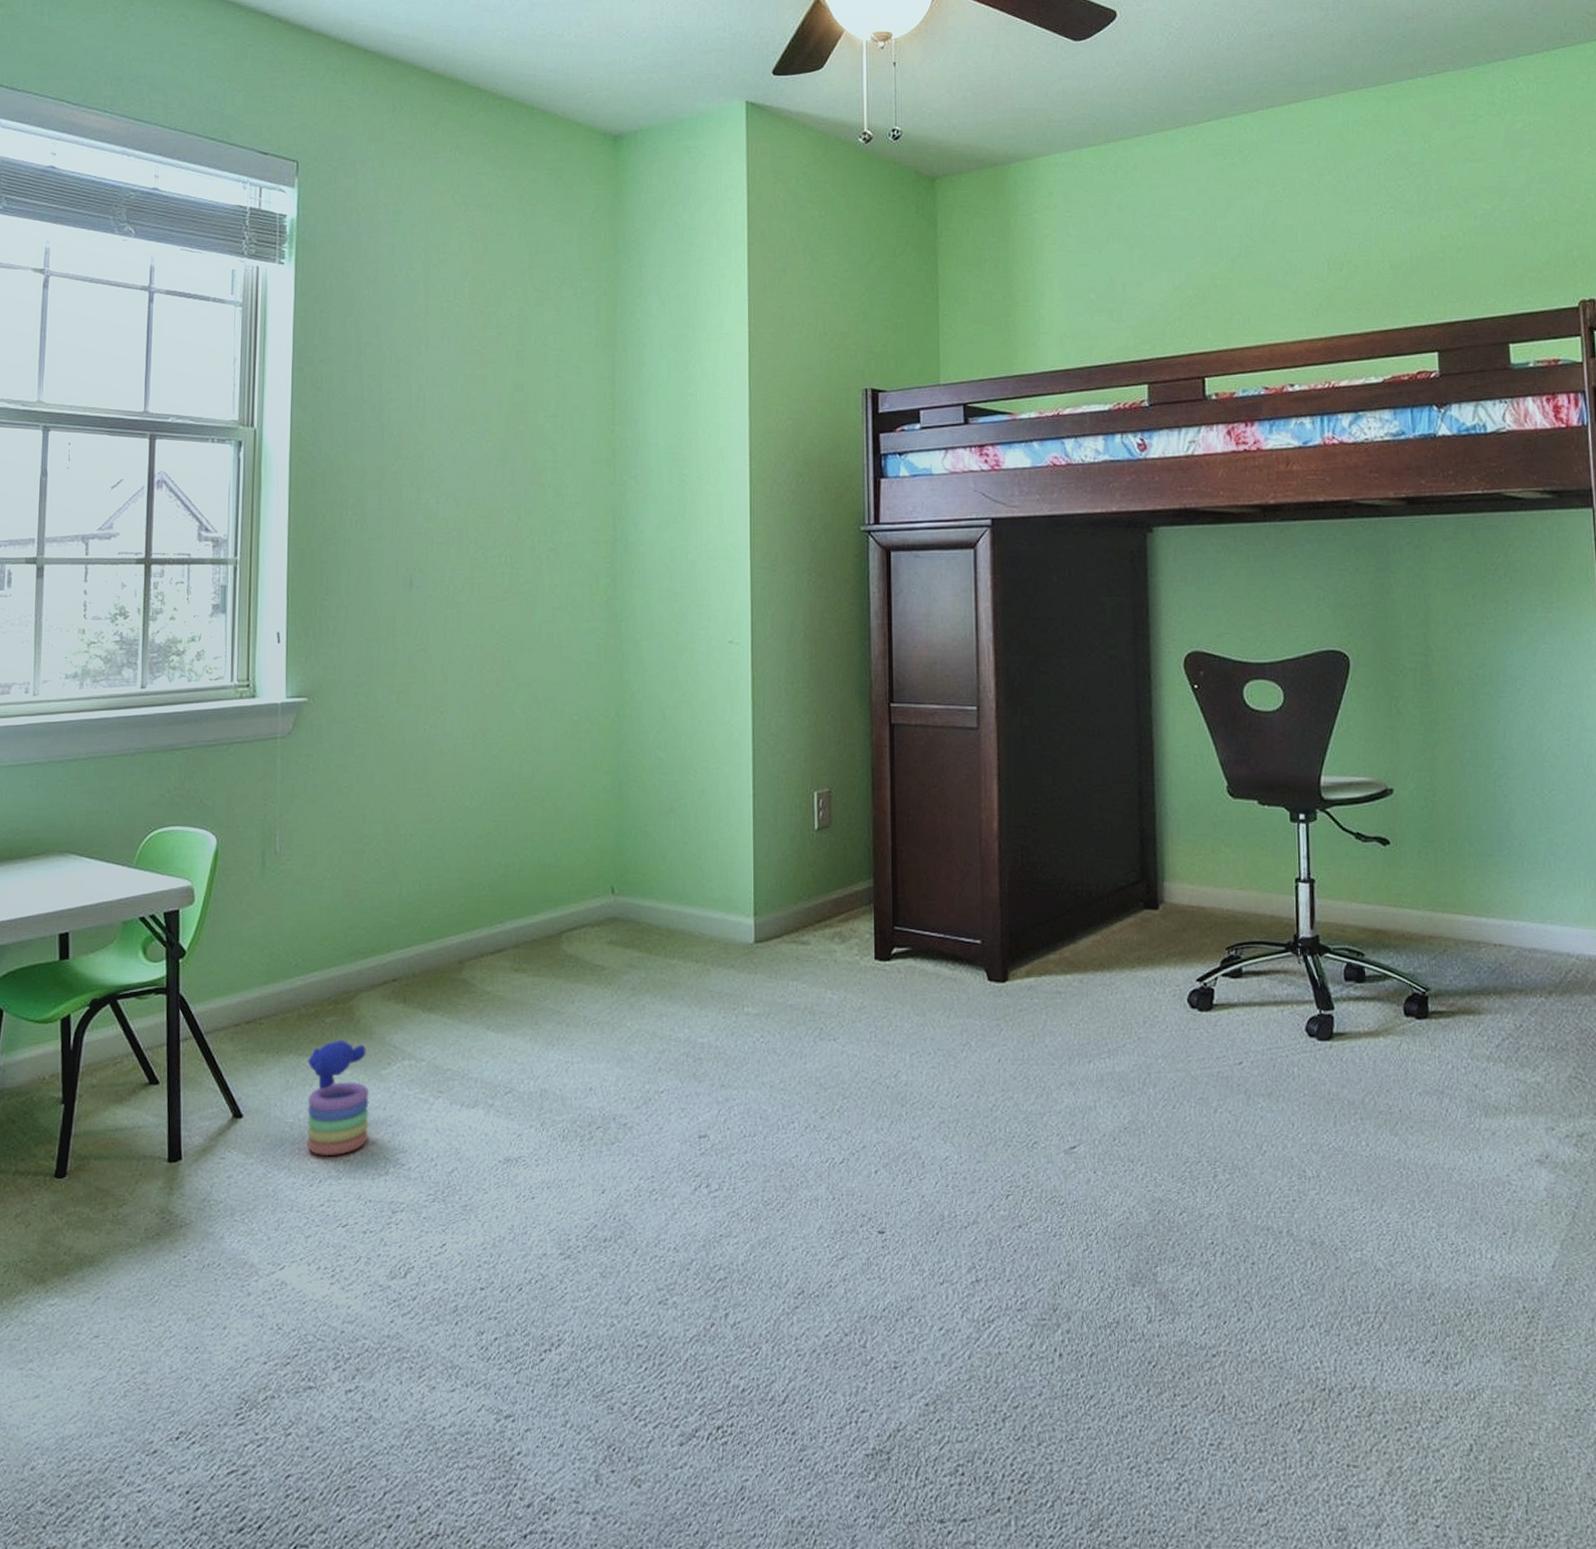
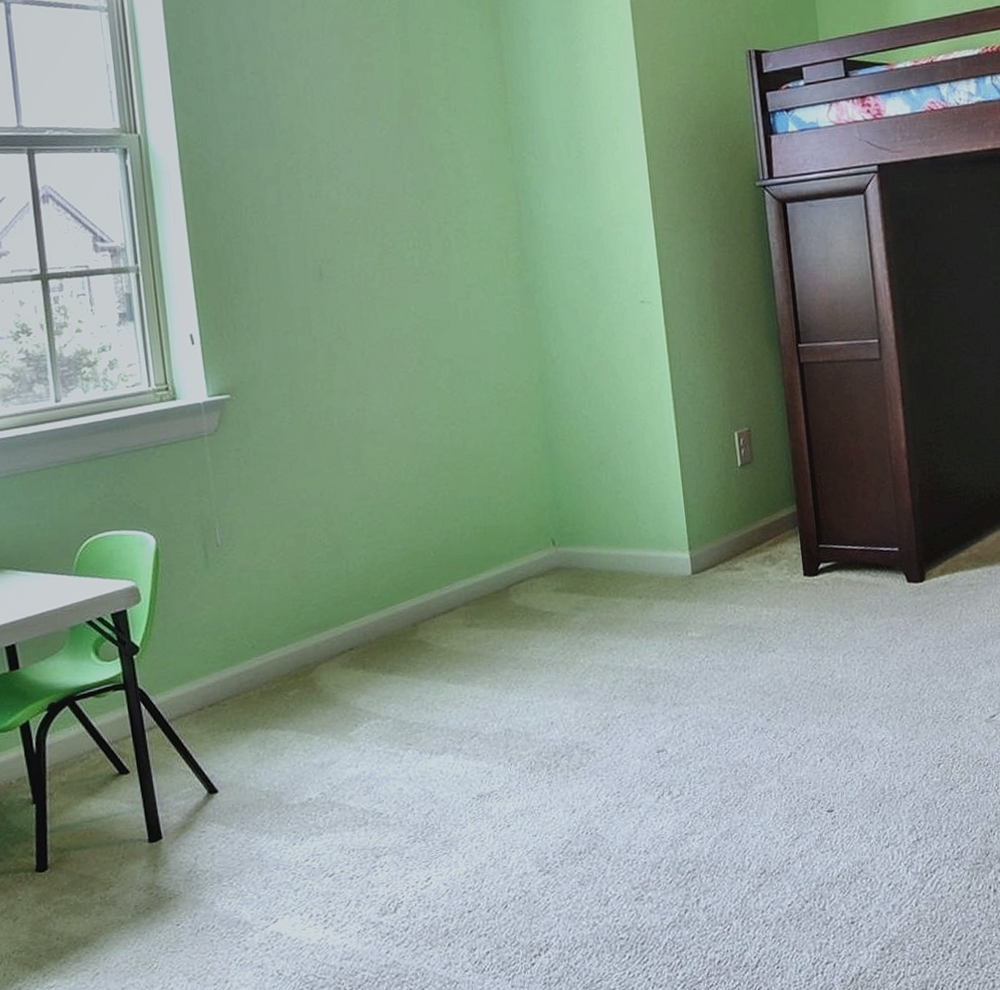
stacking toy: present [307,1039,369,1157] -> none [275,709,345,816]

